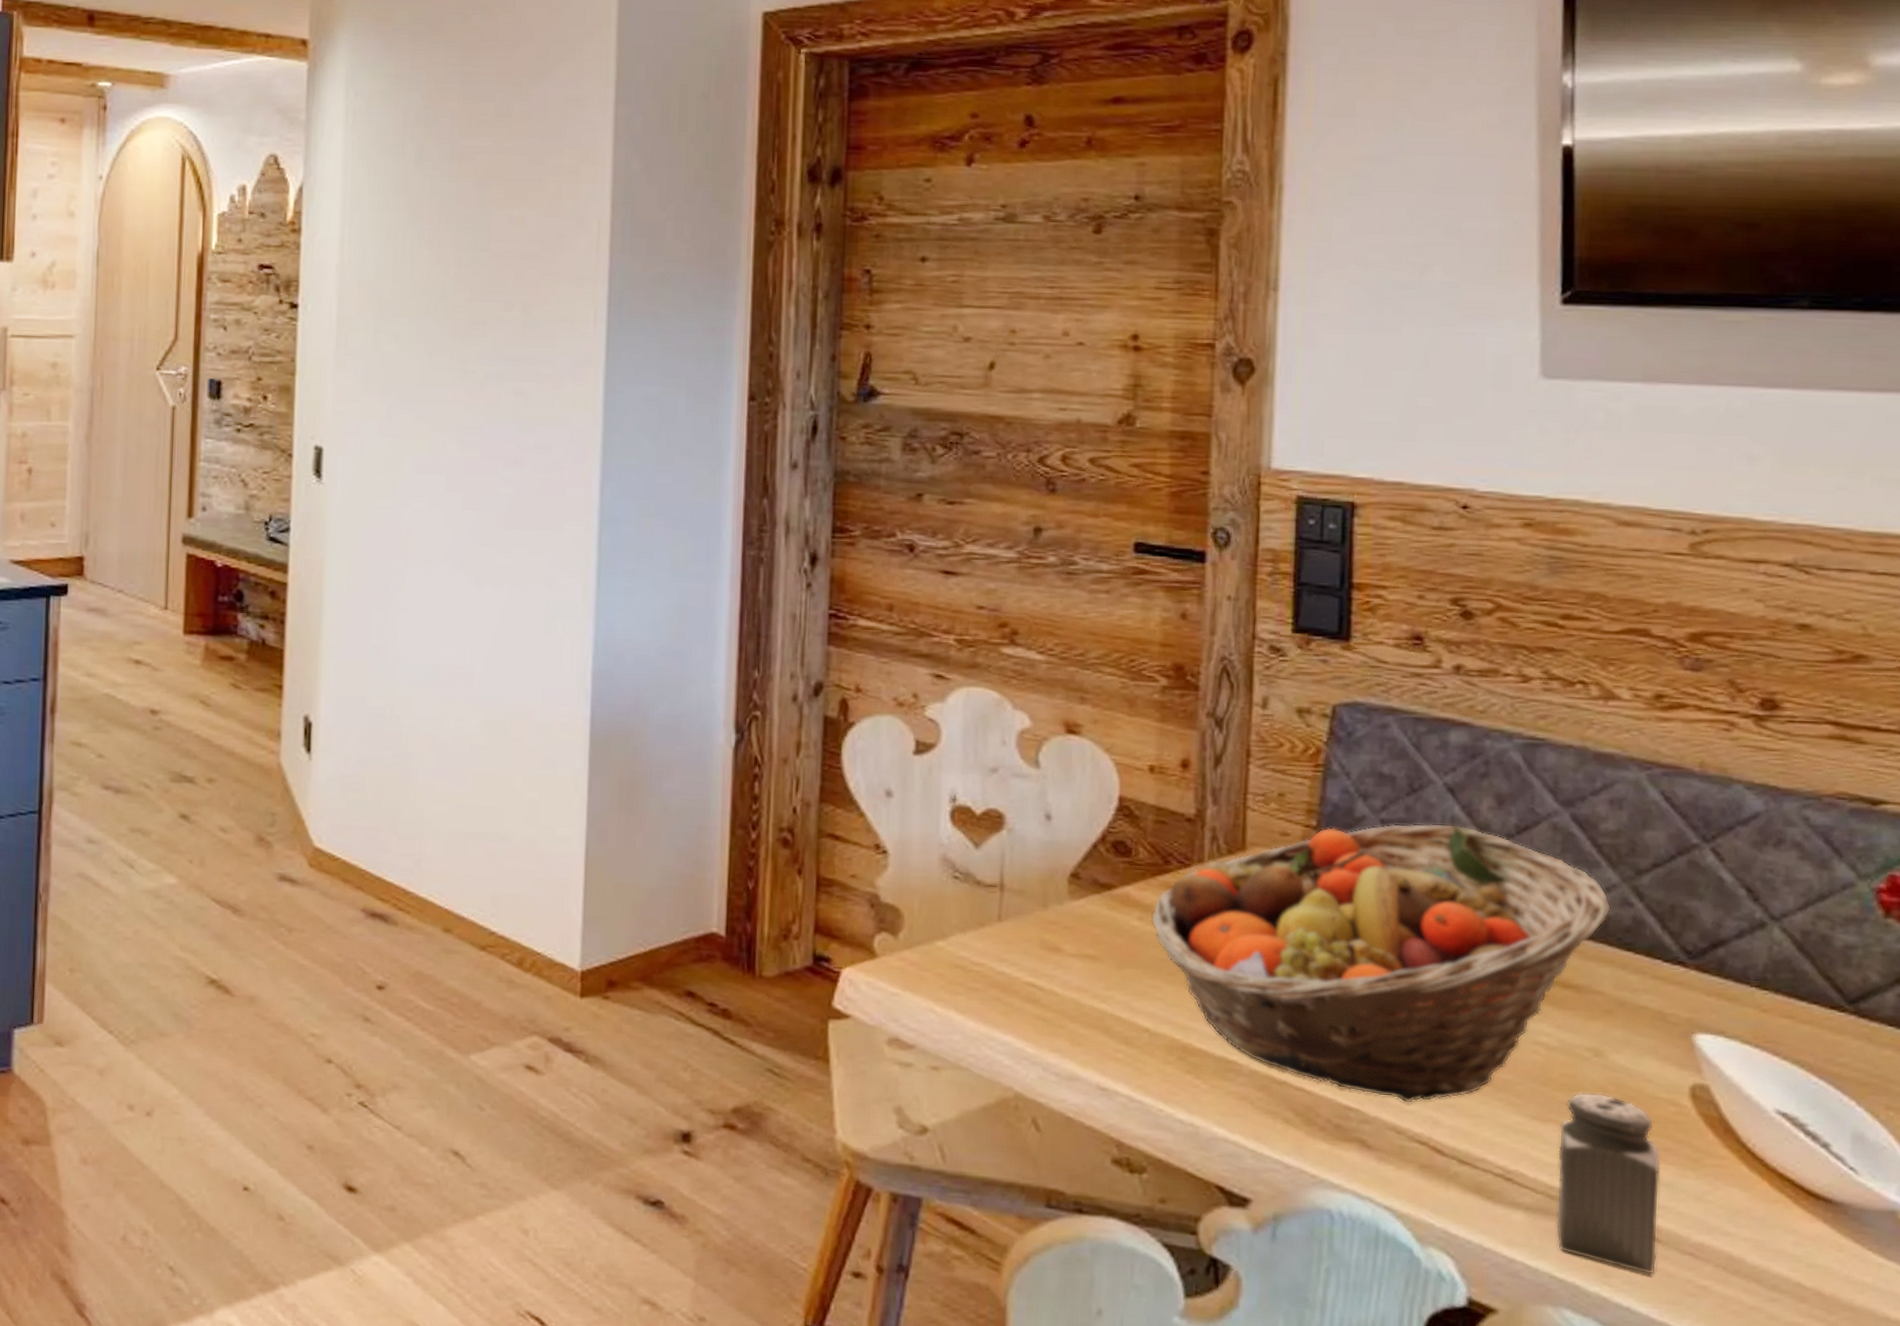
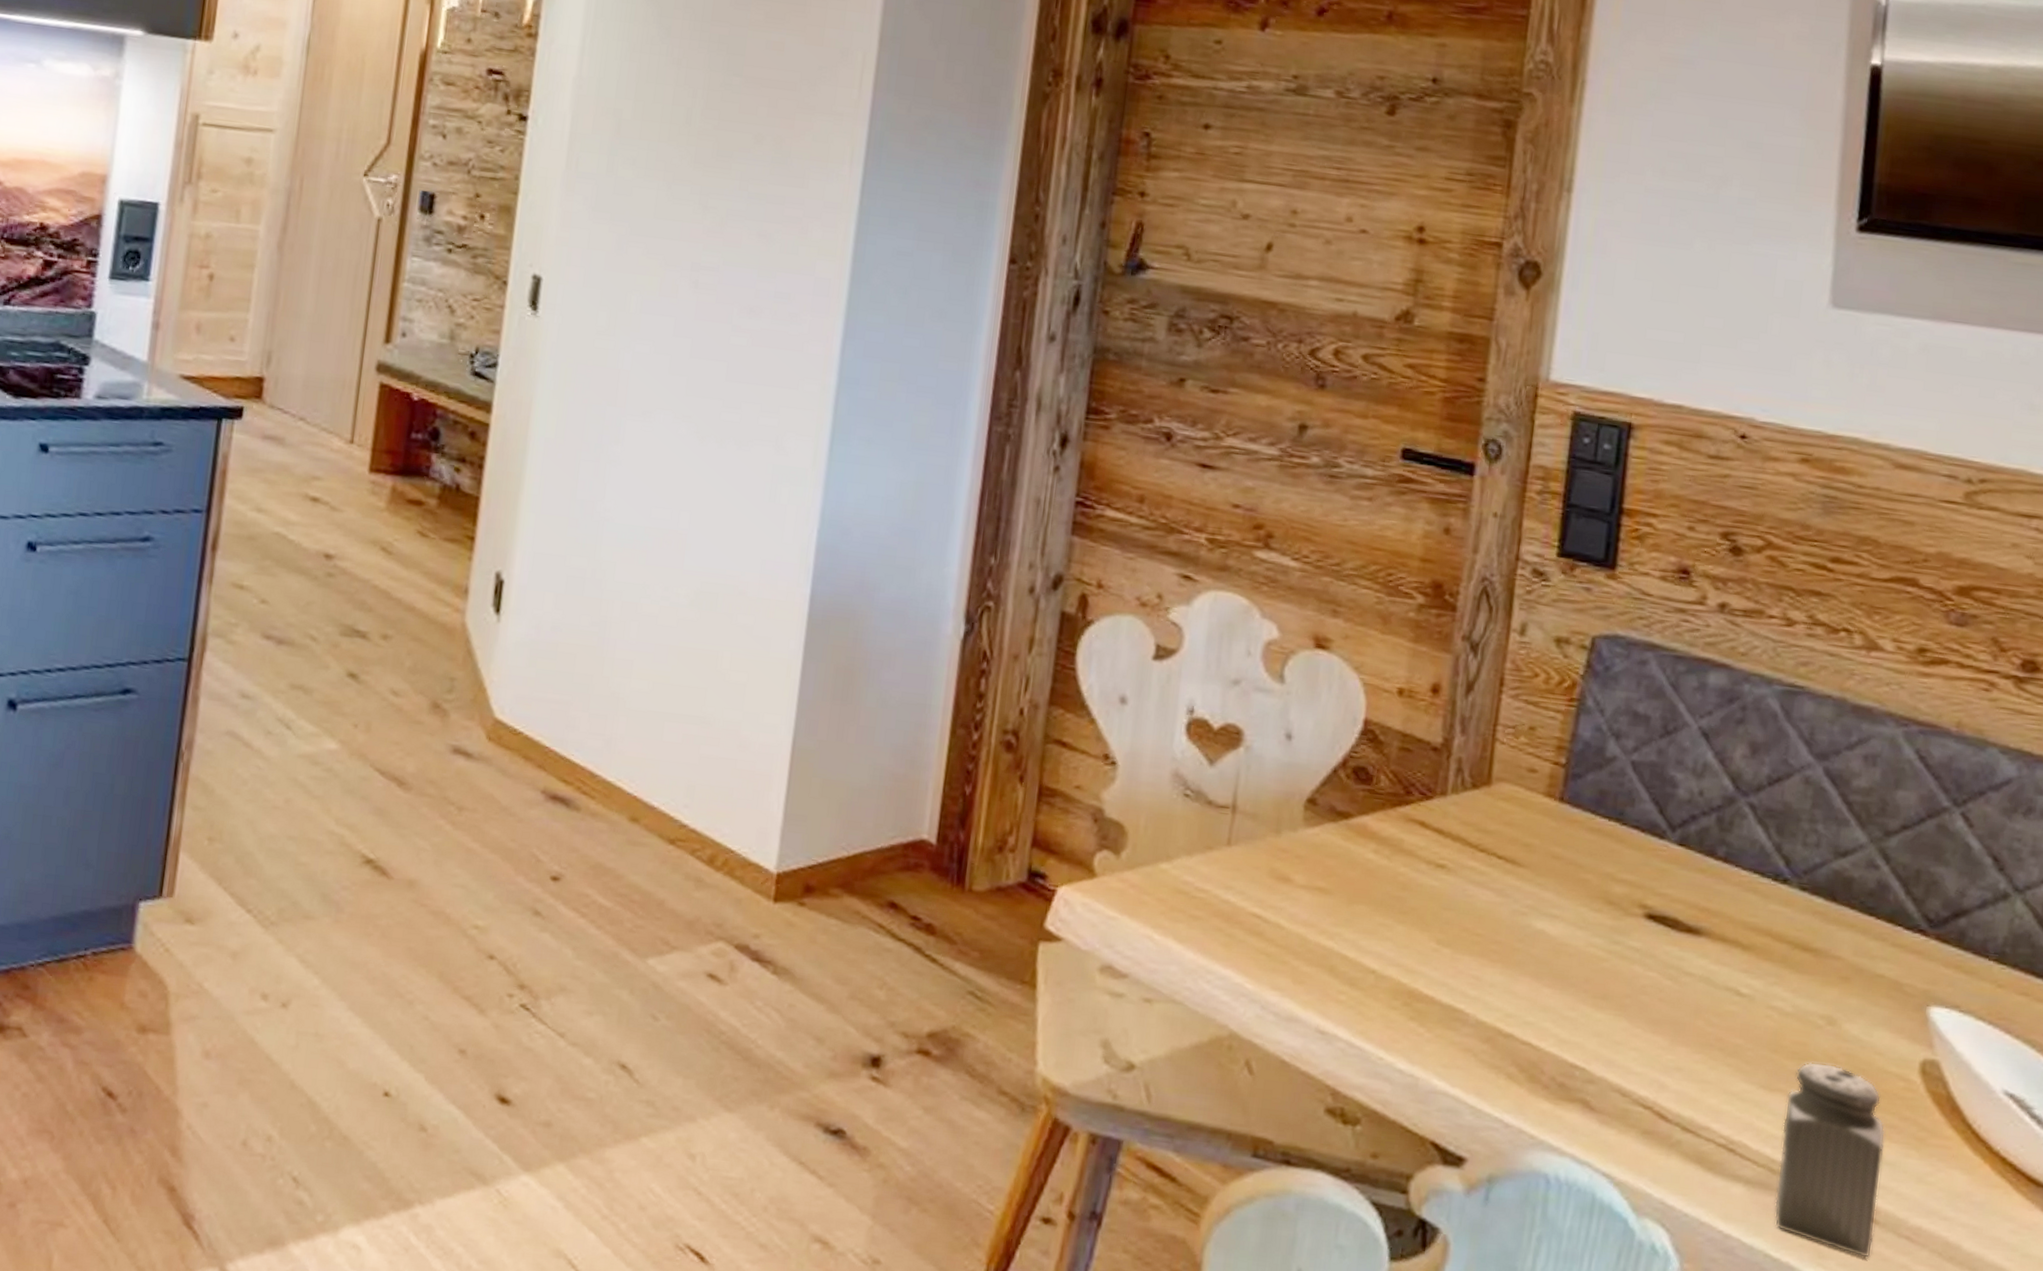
fruit basket: present [1150,823,1611,1103] -> none [1386,766,1857,1064]

